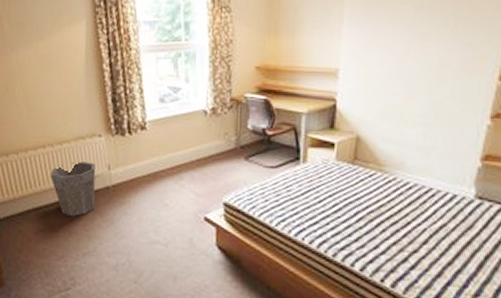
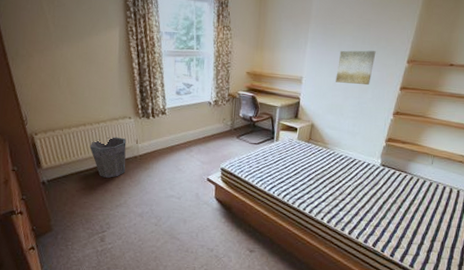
wall art: none [391,24,454,76] -> present [336,50,376,86]

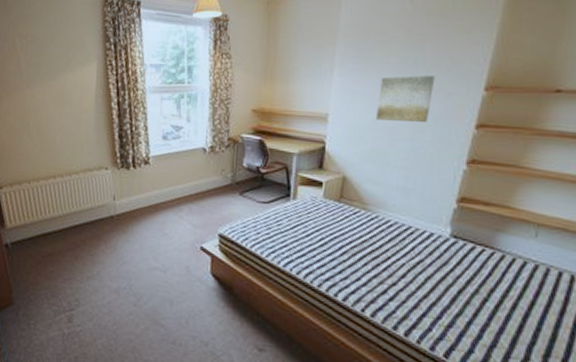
waste bin: present [89,137,127,178] -> none [59,191,102,242]

